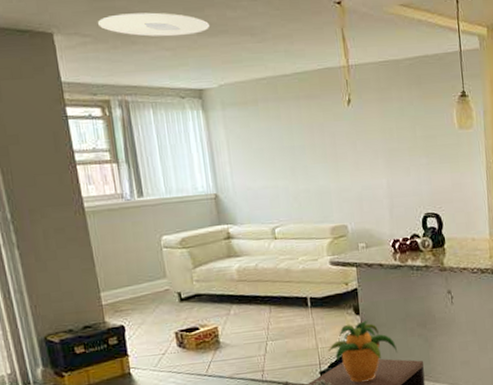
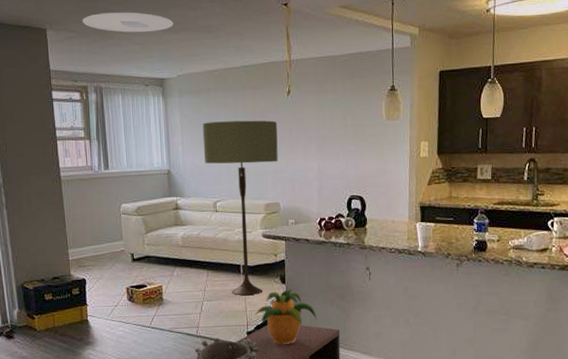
floor lamp: none [252,133,342,331] -> present [202,120,278,295]

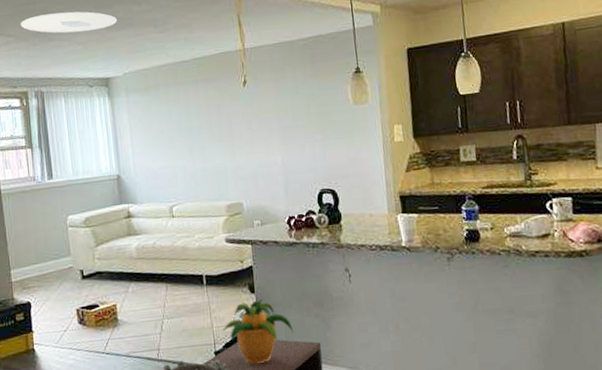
floor lamp: present [202,120,278,295] -> none [153,114,238,310]

